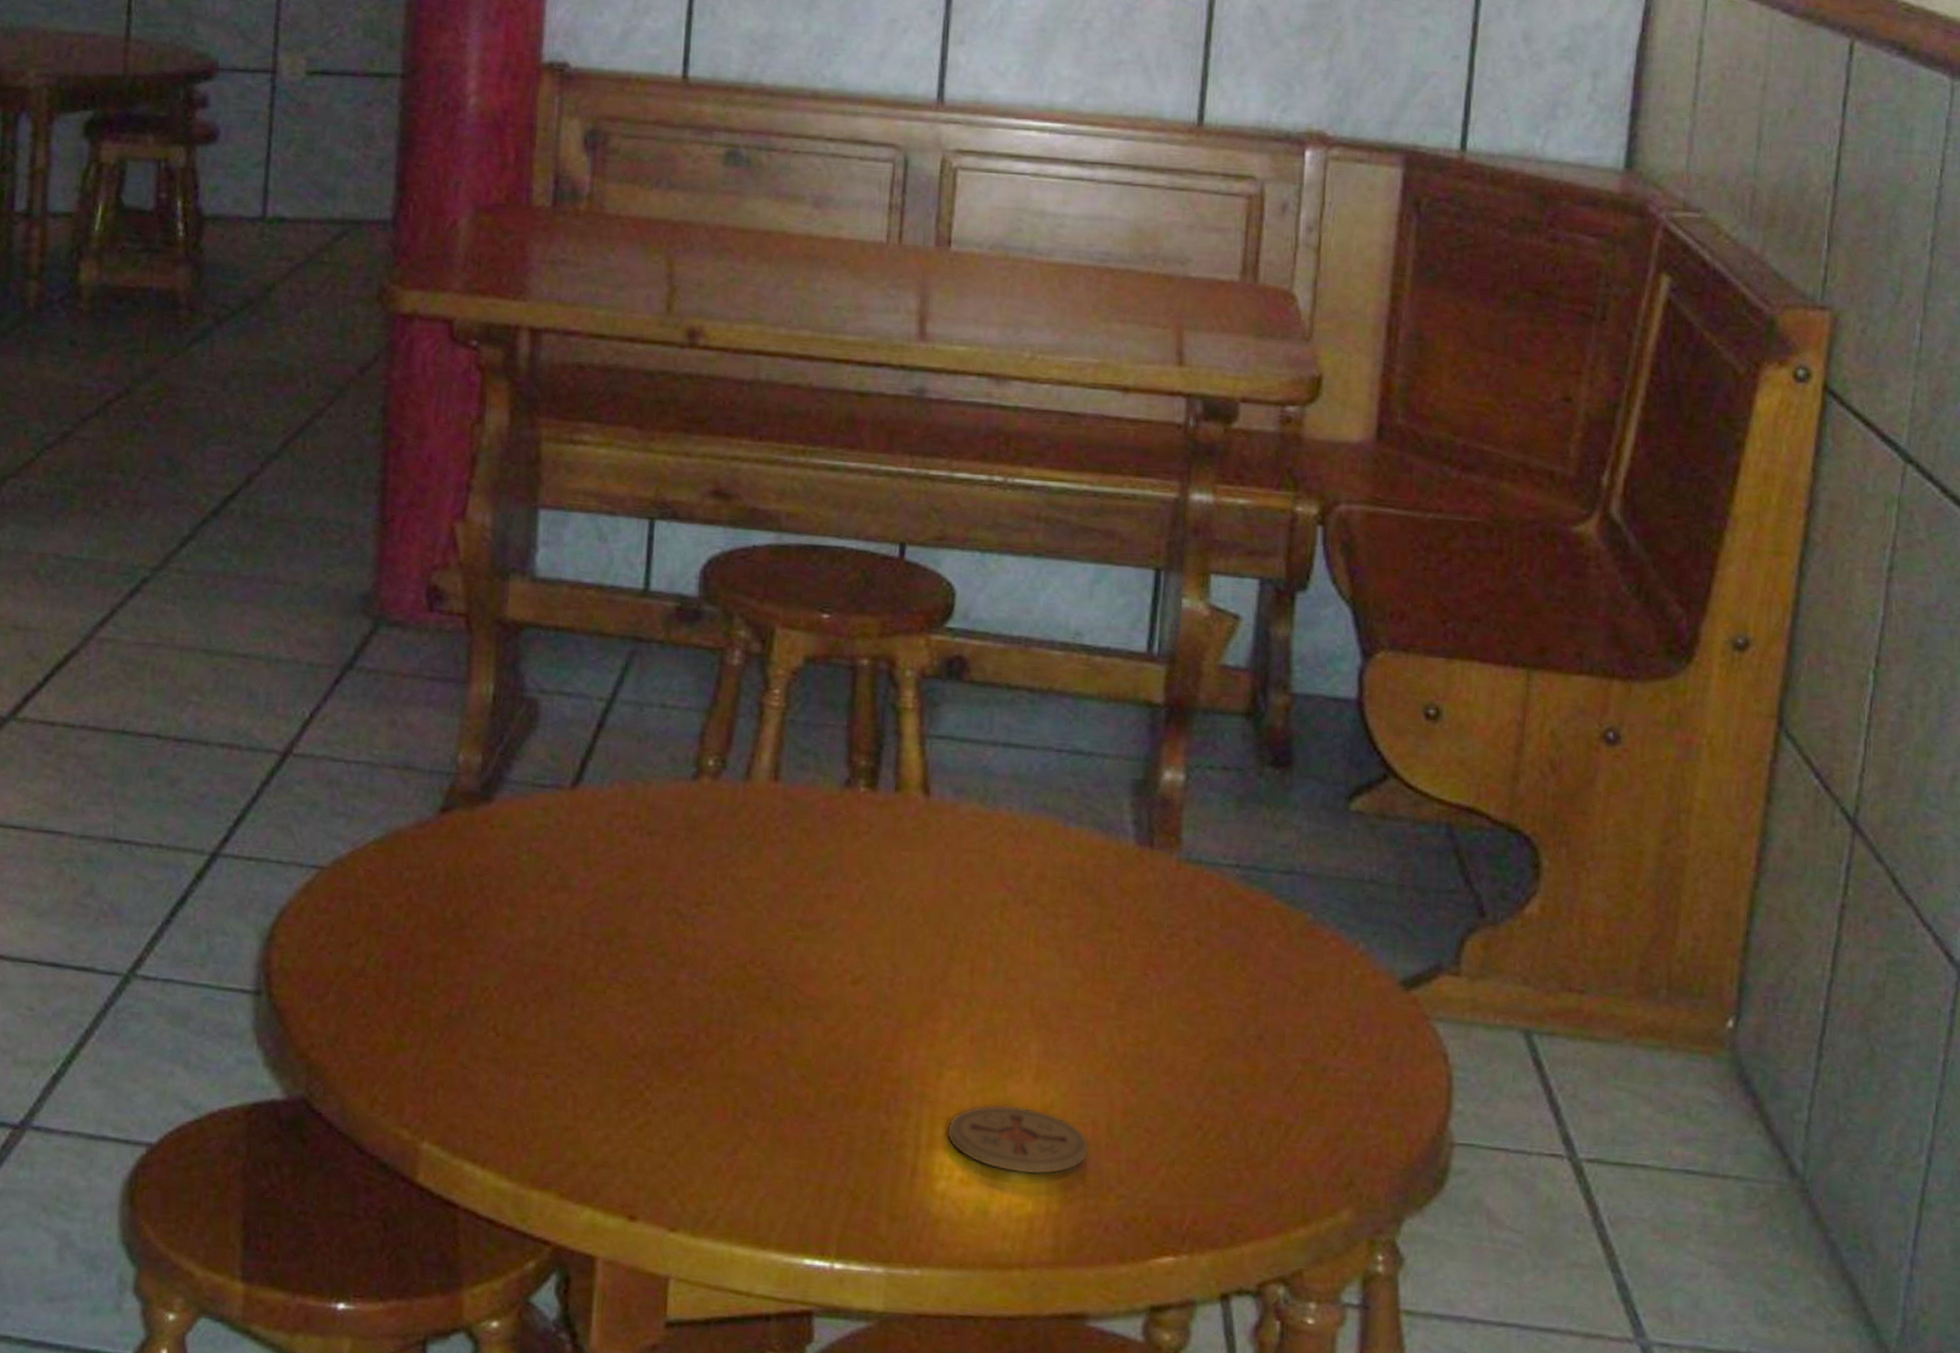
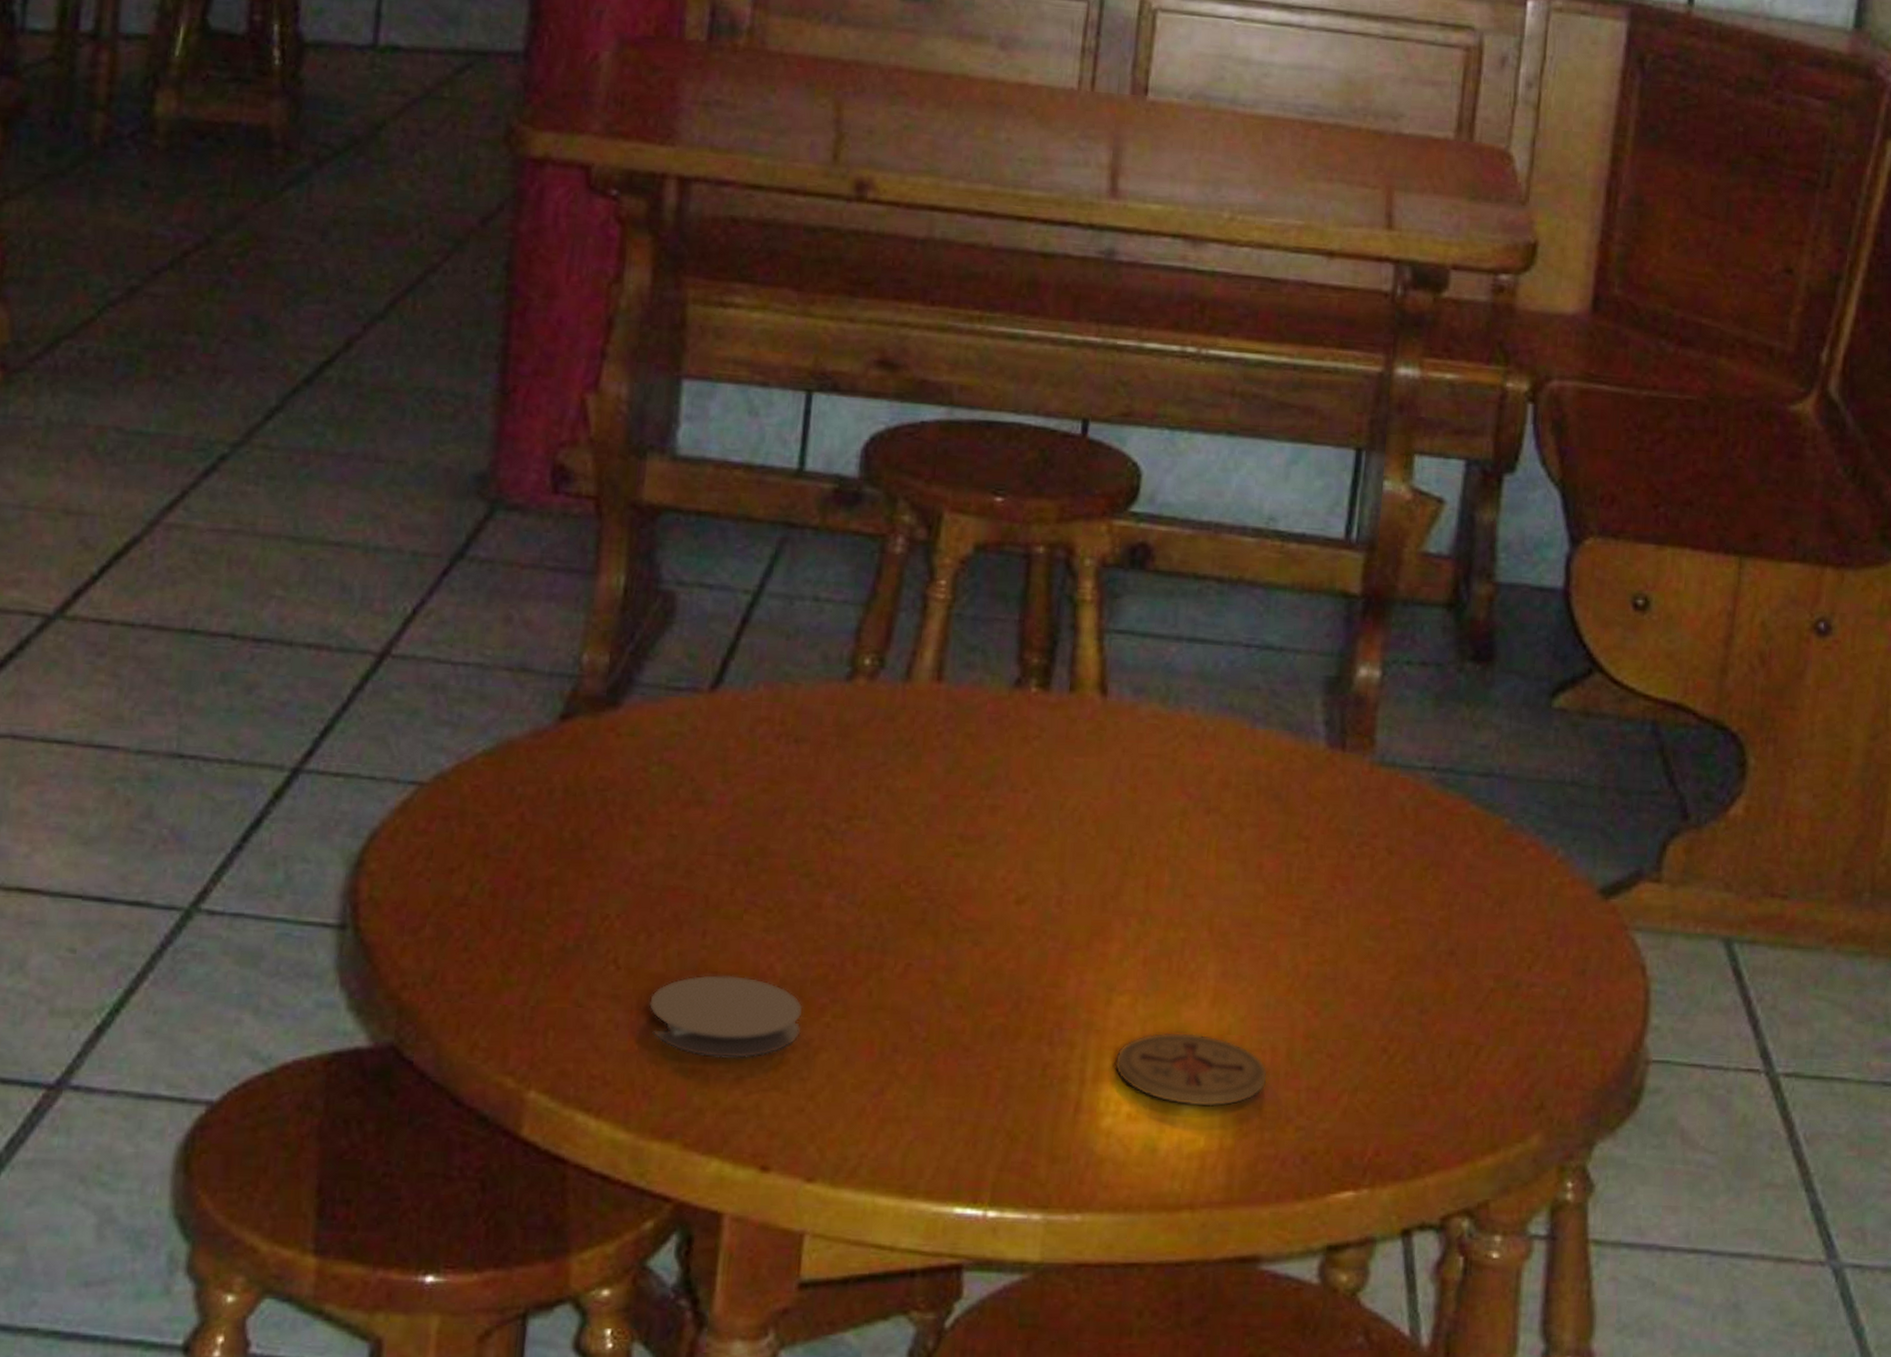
coaster: none [525,1042,662,1119] -> present [648,974,803,1059]

